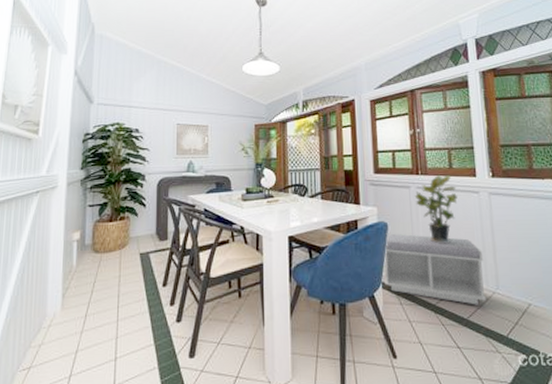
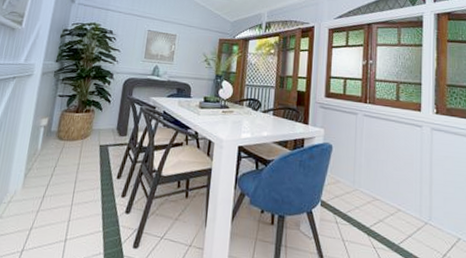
bench: present [384,233,486,305] -> none [323,154,420,233]
potted plant: present [414,174,457,244] -> none [360,105,401,171]

